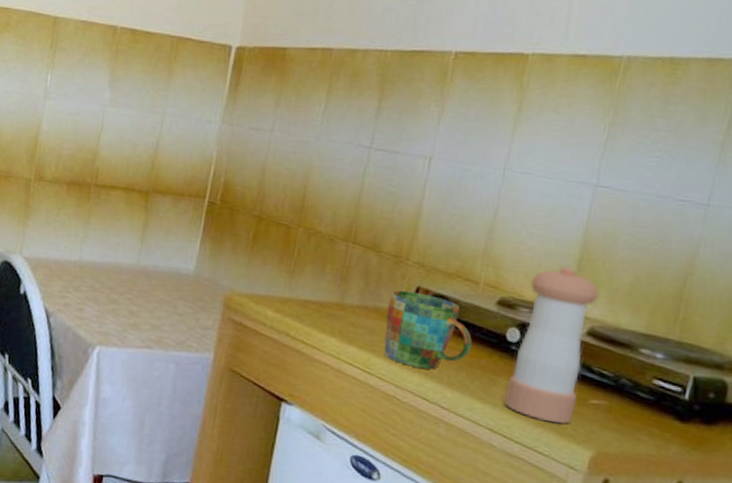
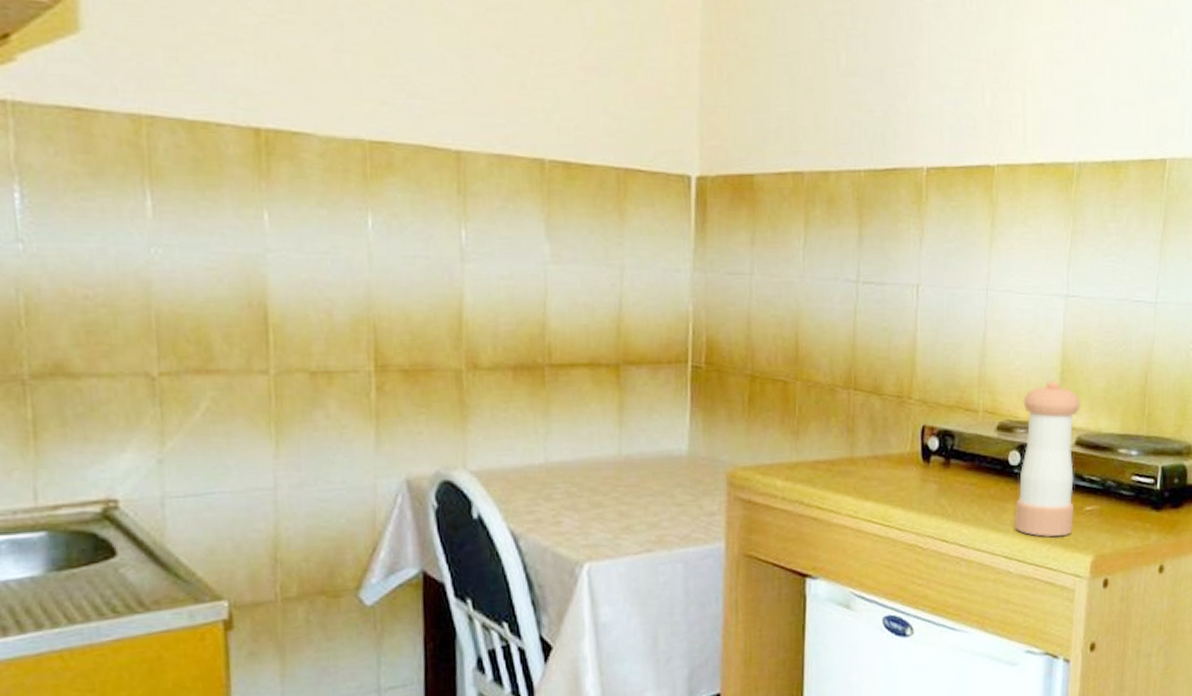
mug: present [383,290,472,370] -> none [897,431,979,511]

